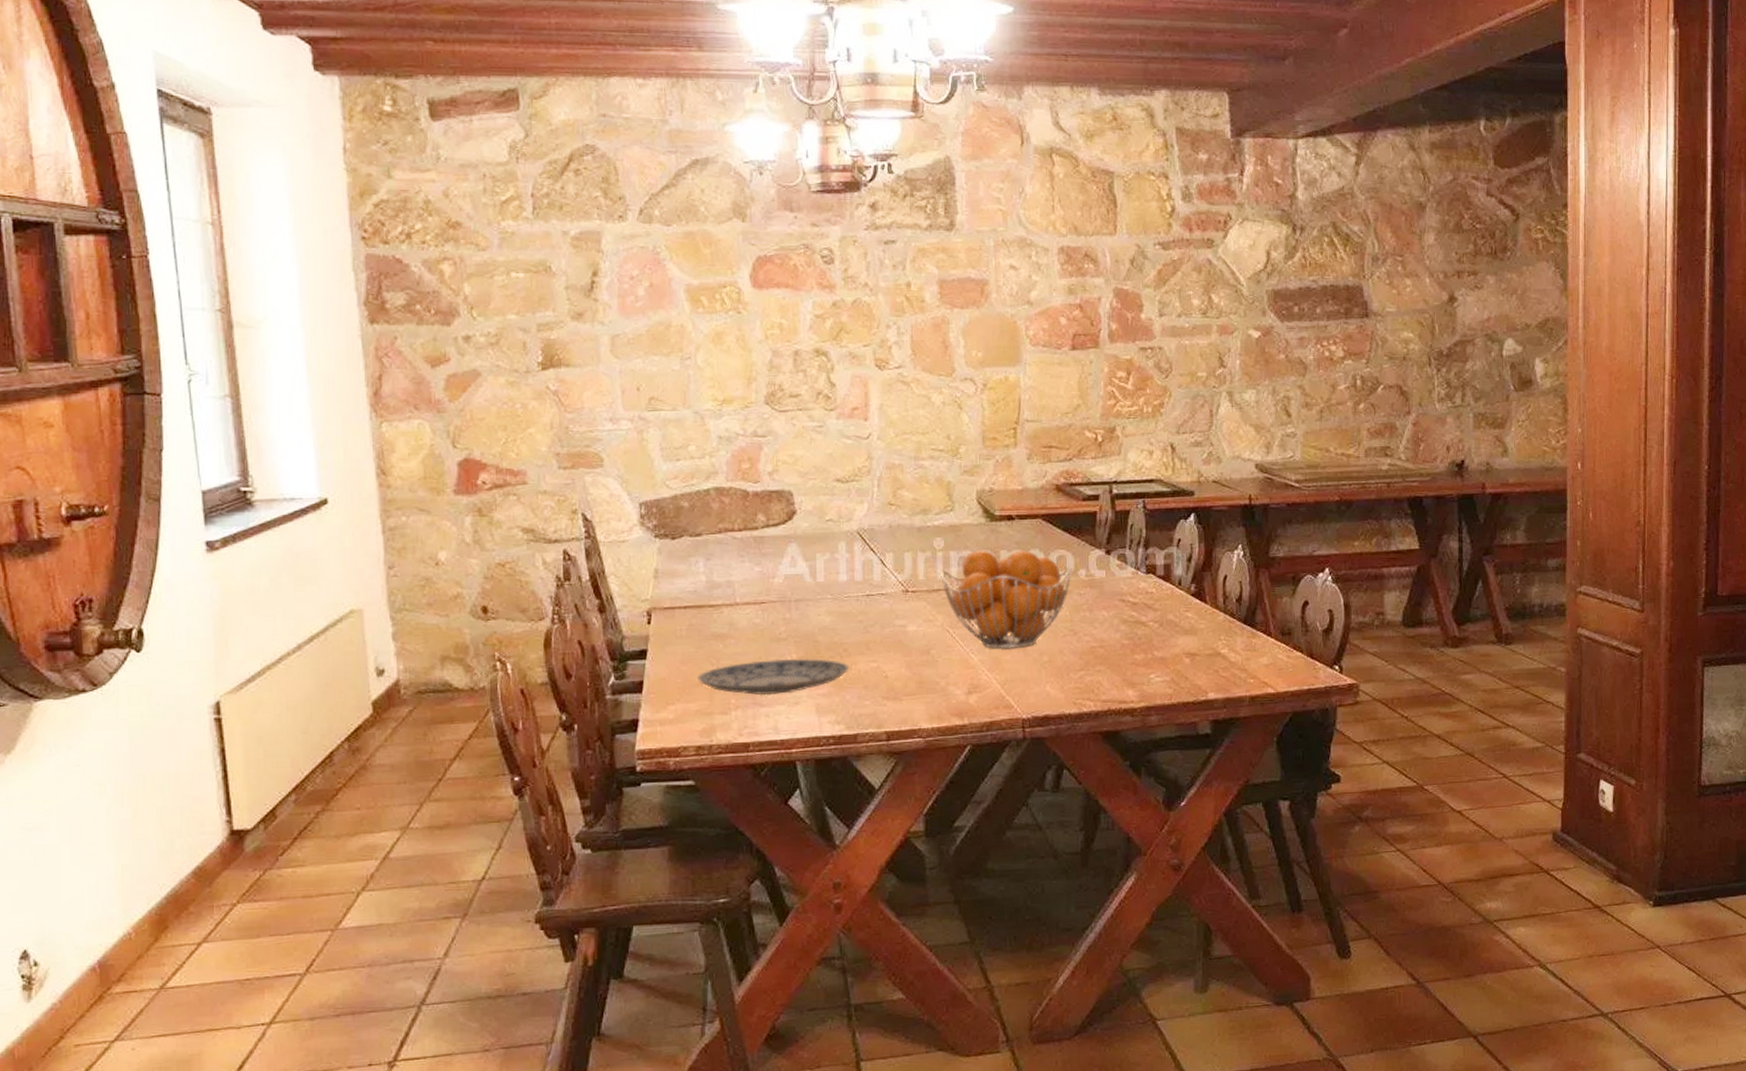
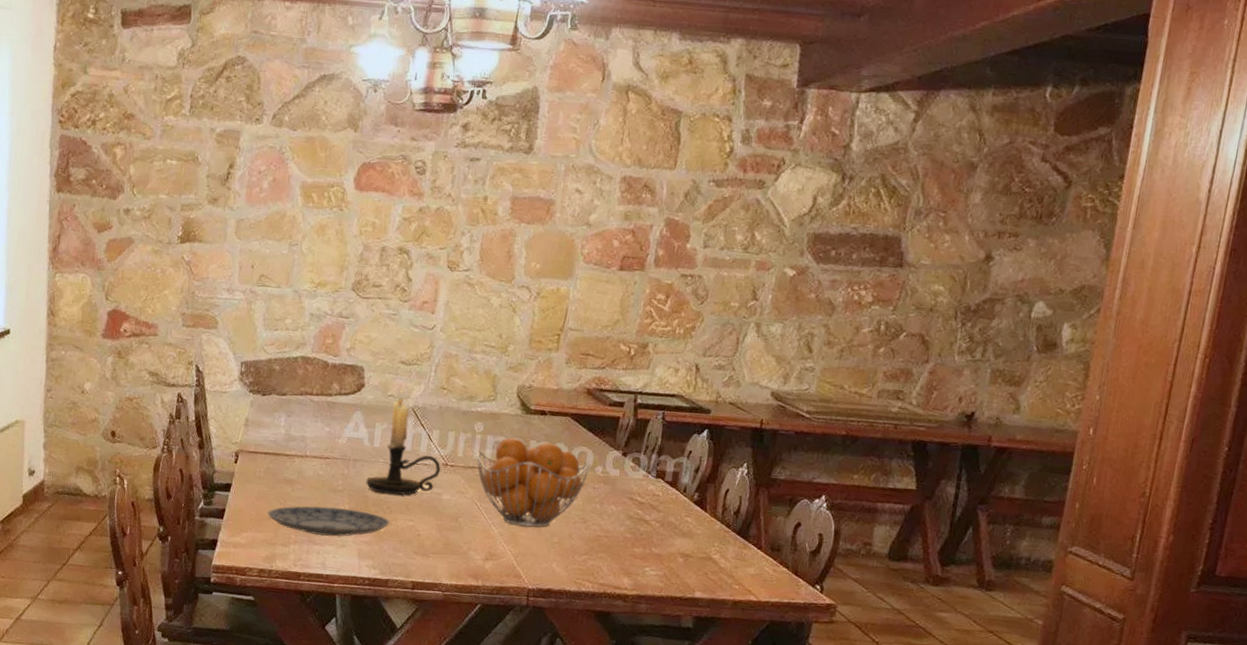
candle holder: none [814,509,902,635] -> present [366,387,441,495]

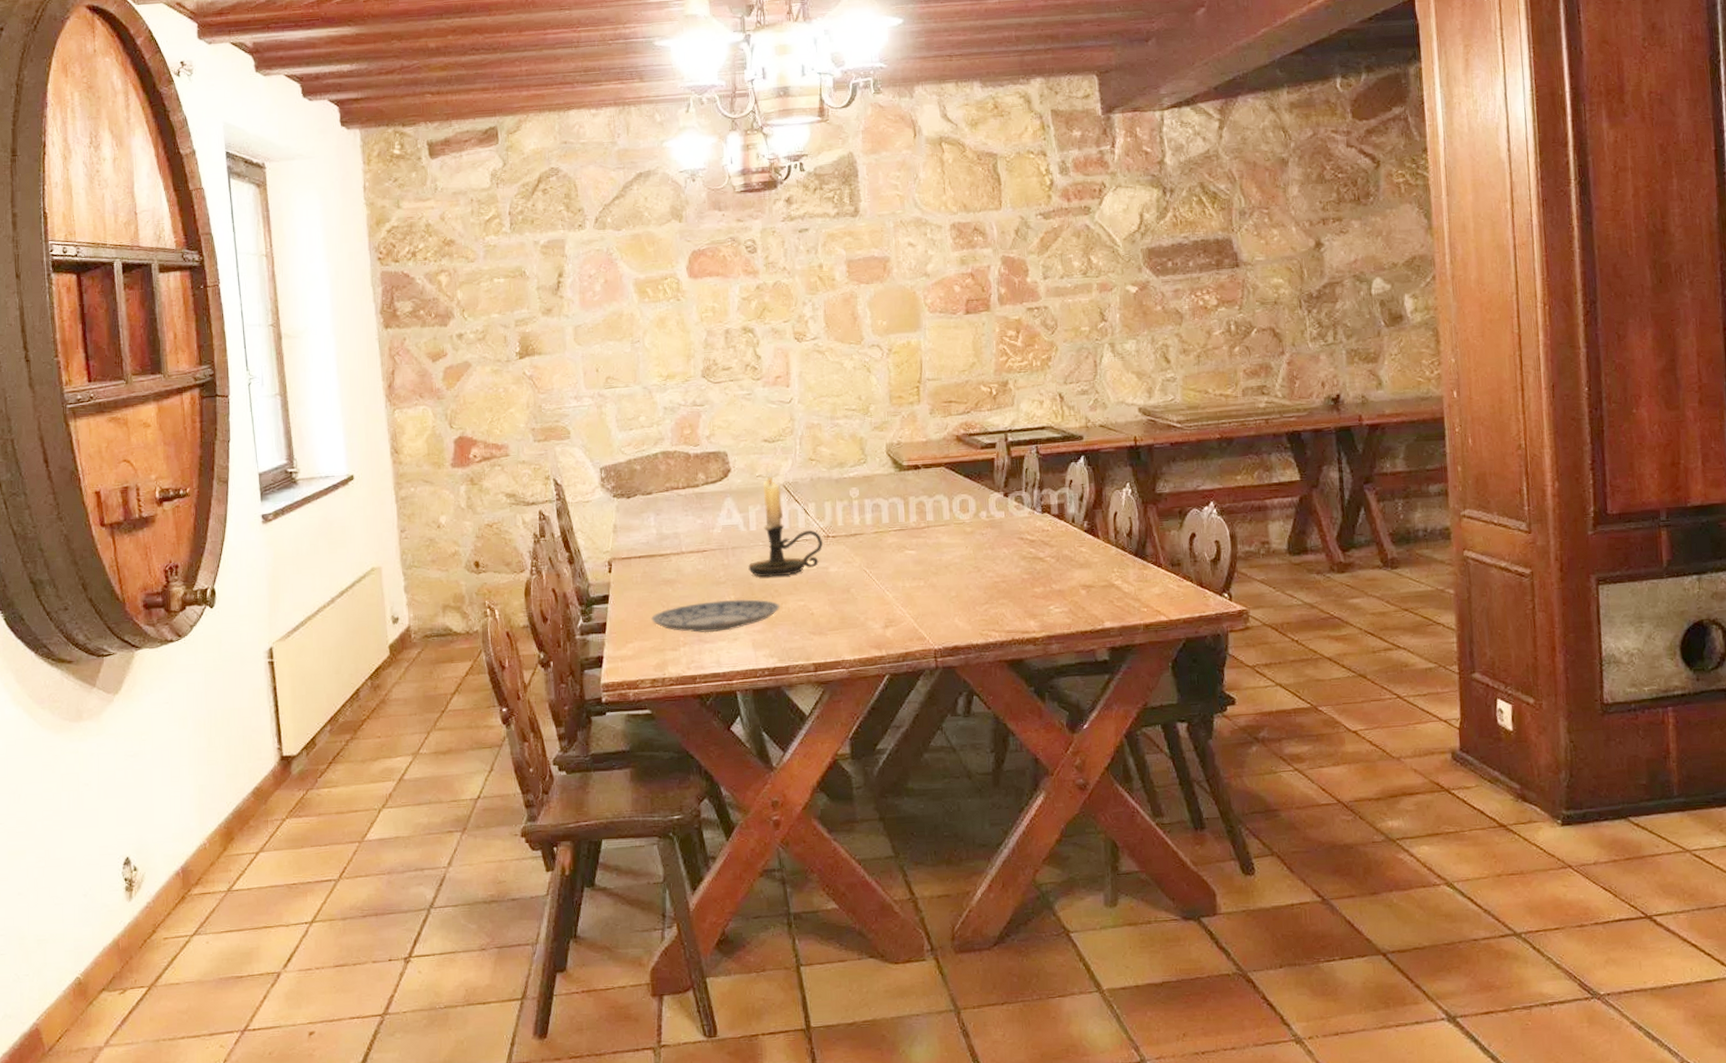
fruit basket: present [476,437,591,527] -> none [856,496,974,586]

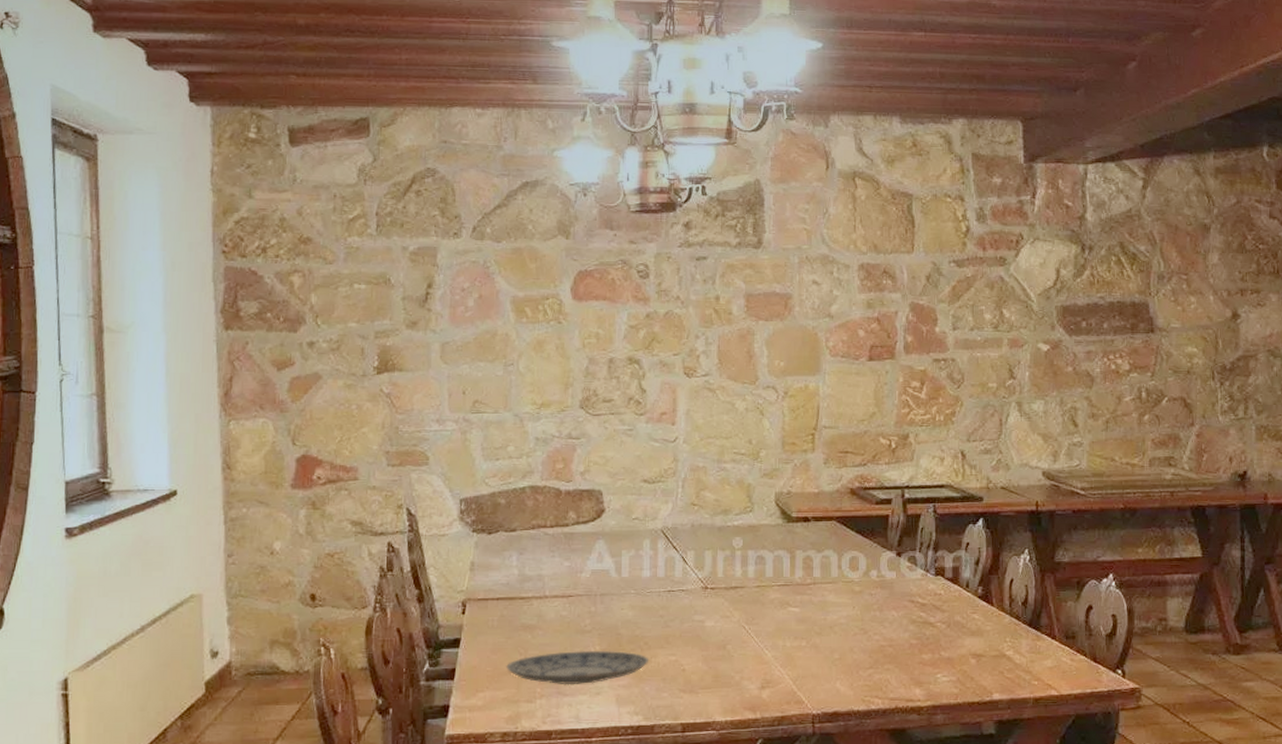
candle holder: present [748,466,824,577] -> none [617,508,701,628]

